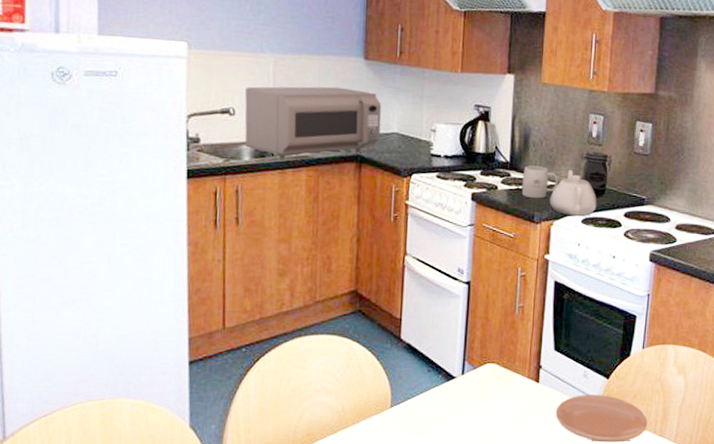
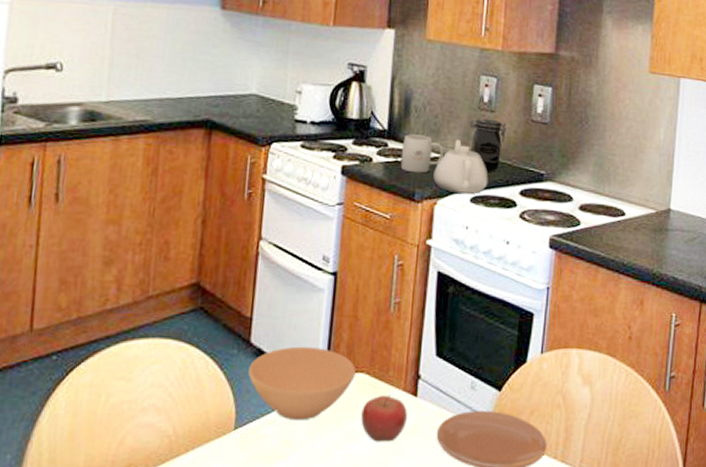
microwave: present [244,86,382,159] -> none [72,38,239,124]
bowl: none [400,342,488,401] -> present [248,346,356,421]
fruit: none [493,381,531,419] -> present [361,394,407,442]

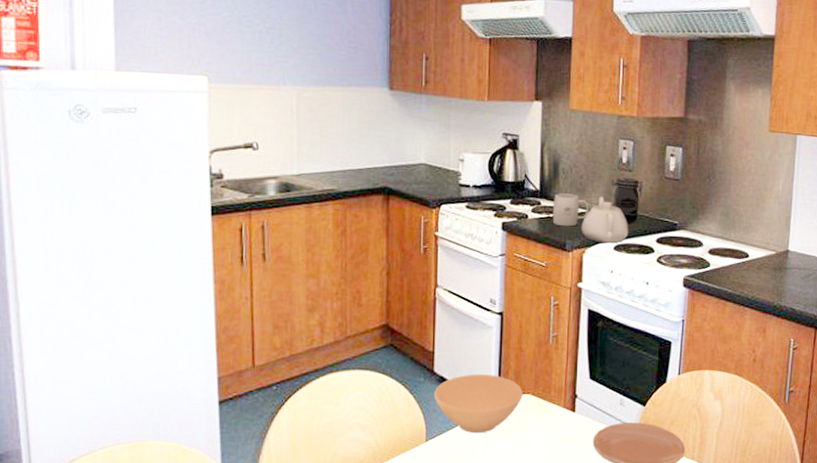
fruit: present [361,394,407,442] -> none [529,411,567,449]

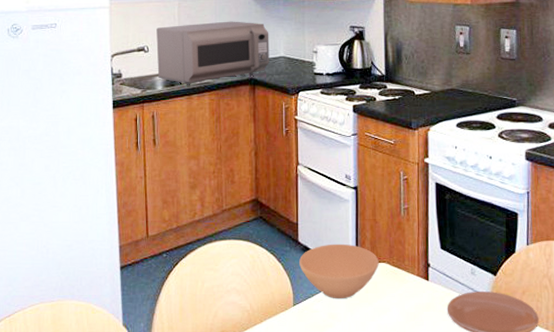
microwave: none [268,118,408,193] -> present [156,21,269,86]
mug: present [552,193,589,227] -> none [397,77,431,107]
teapot: present [581,196,629,243] -> none [425,78,470,120]
jar: present [611,177,643,224] -> none [450,60,481,102]

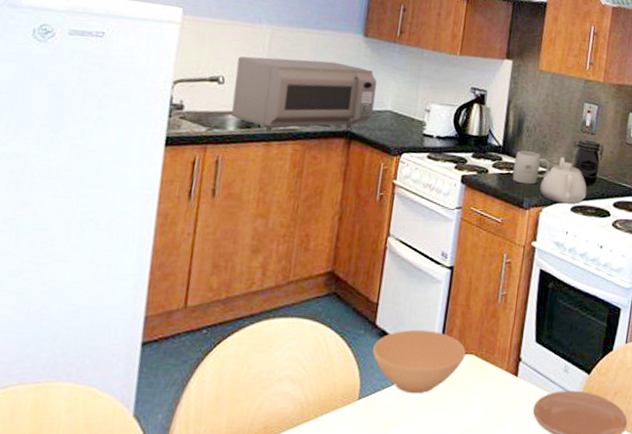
mug: none [397,77,431,107] -> present [512,150,550,185]
teapot: none [425,78,470,120] -> present [540,156,587,204]
jar: none [450,60,481,102] -> present [572,139,605,186]

